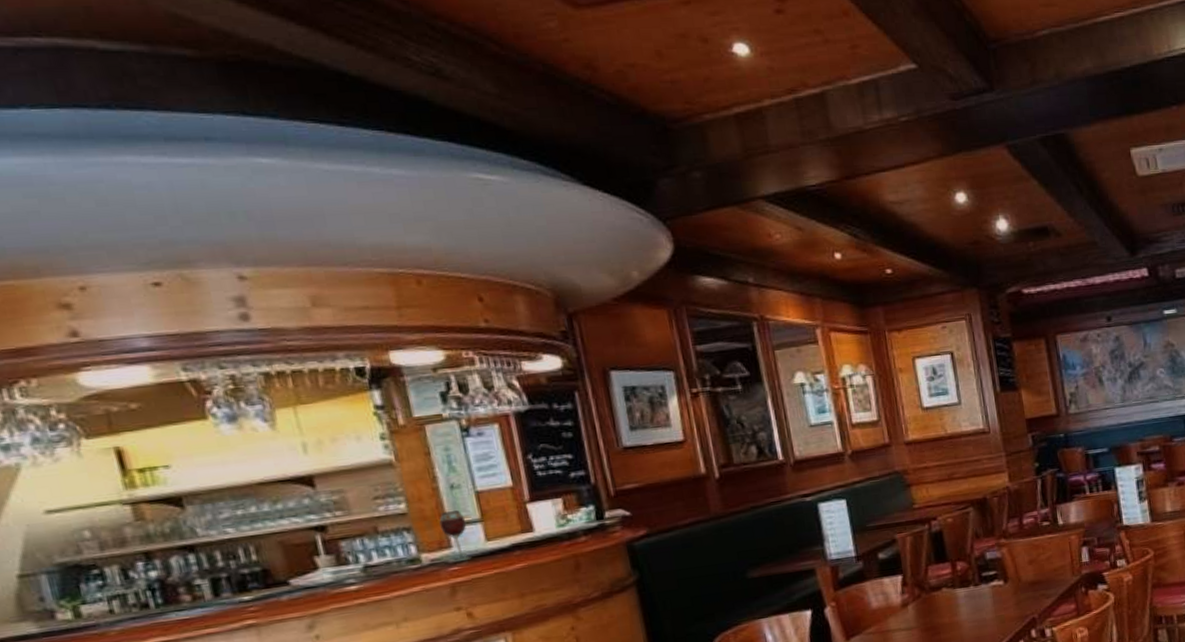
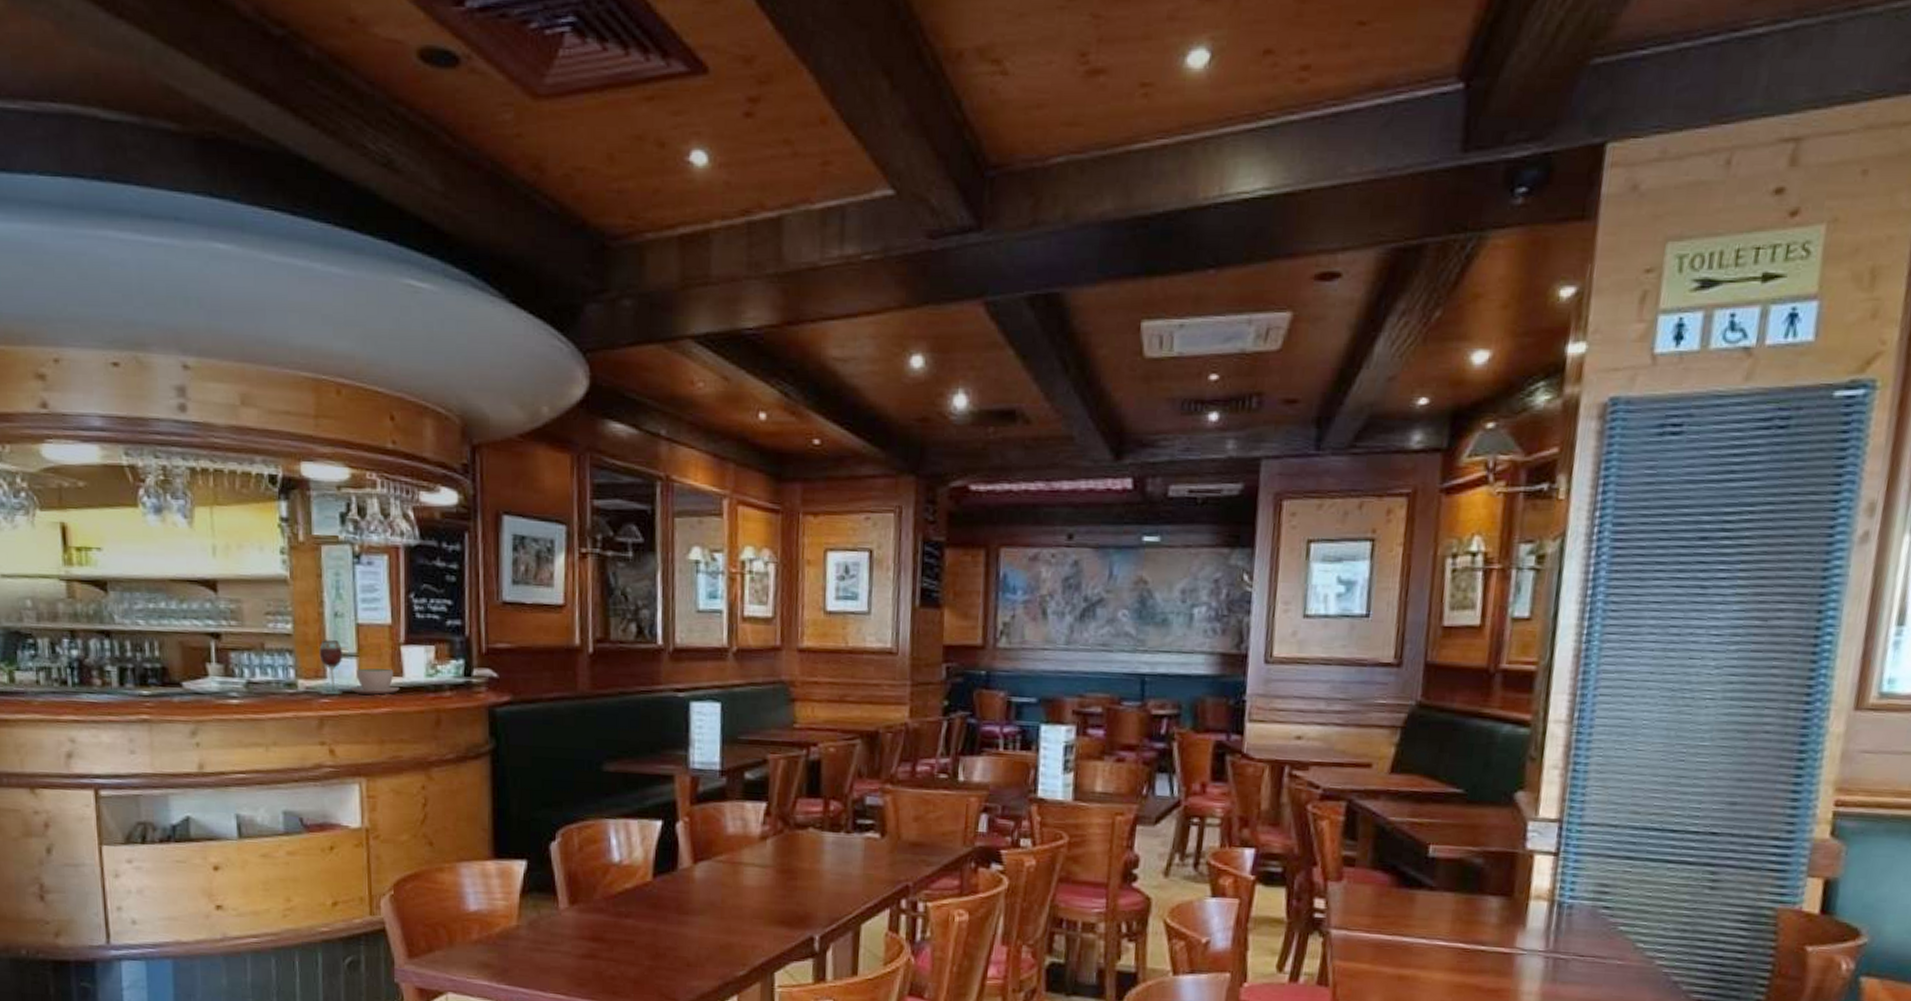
cup: none [480,526,533,556] -> present [350,668,400,695]

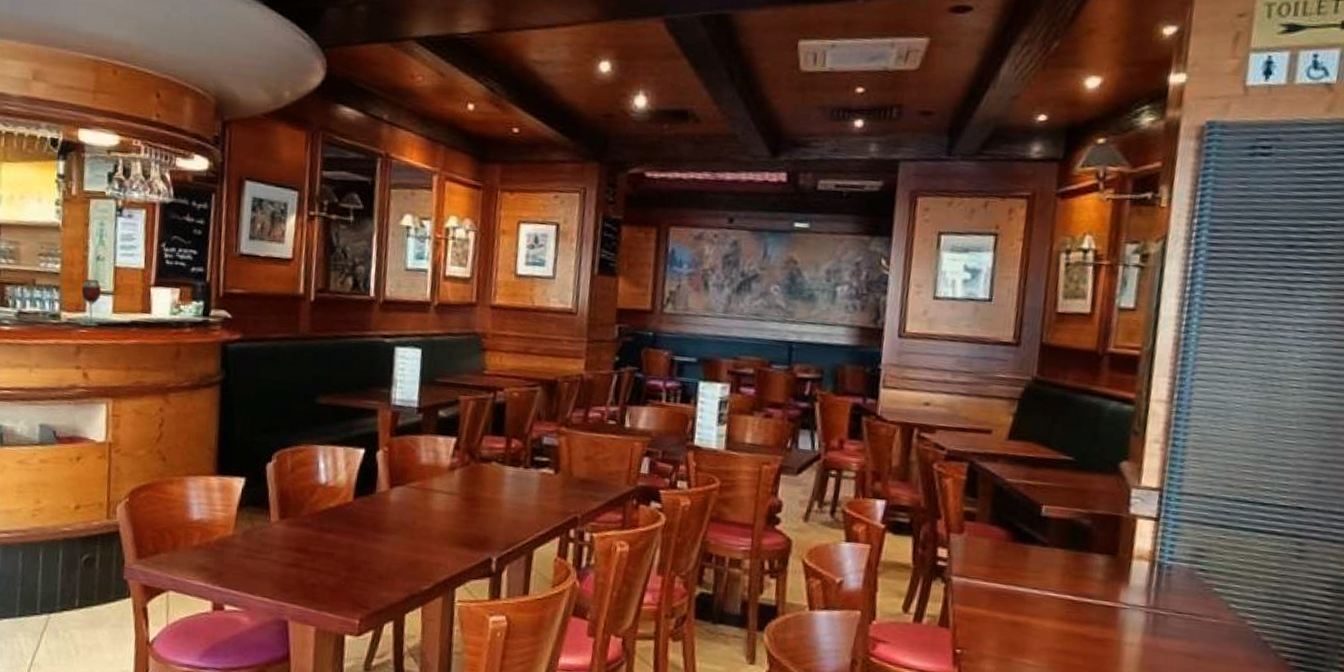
cup: present [350,668,400,695] -> none [105,305,147,329]

